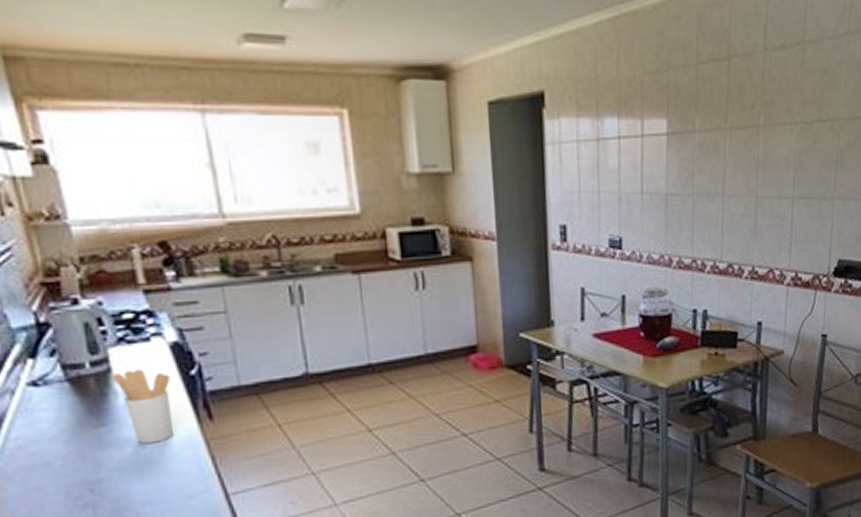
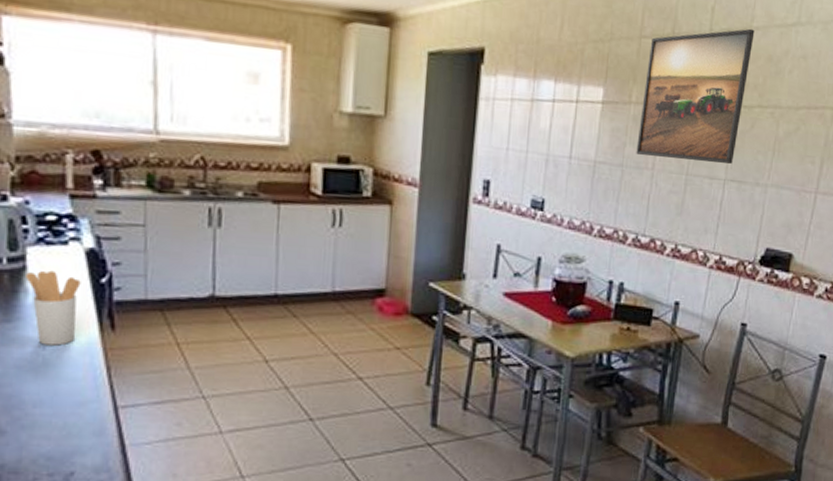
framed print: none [705,43,808,183] -> present [636,28,755,164]

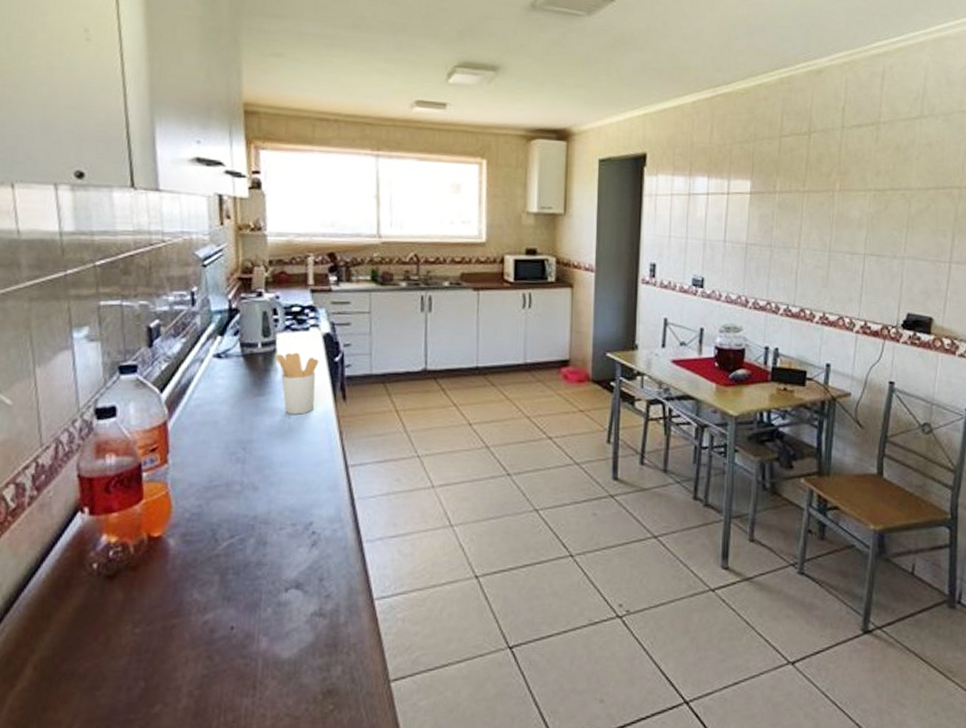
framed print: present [636,28,755,164] -> none [783,123,882,241]

